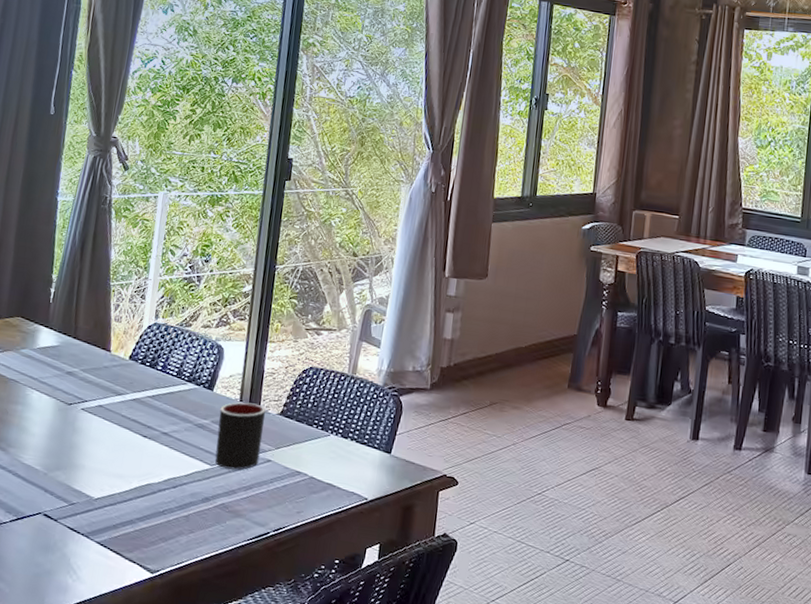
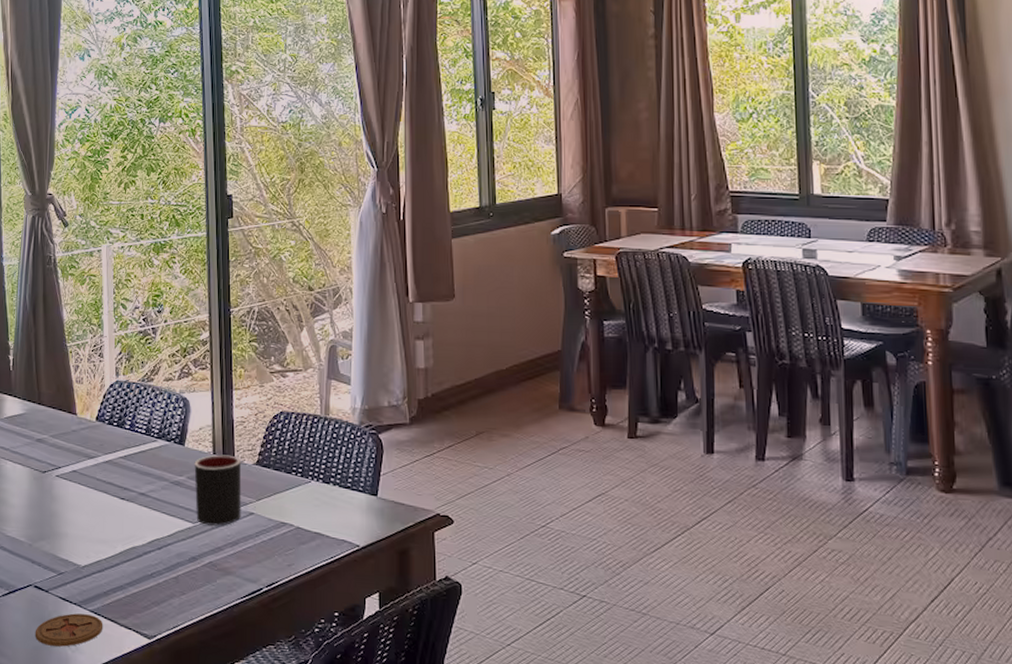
coaster: none [37,543,108,576] -> present [35,613,103,647]

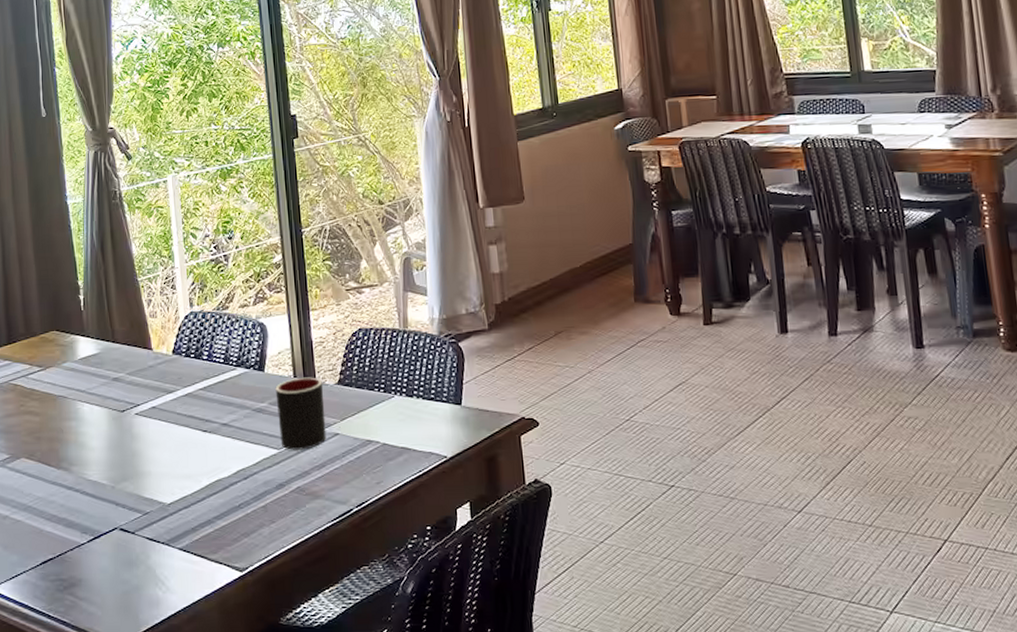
coaster: present [35,613,103,647] -> none [123,553,194,589]

